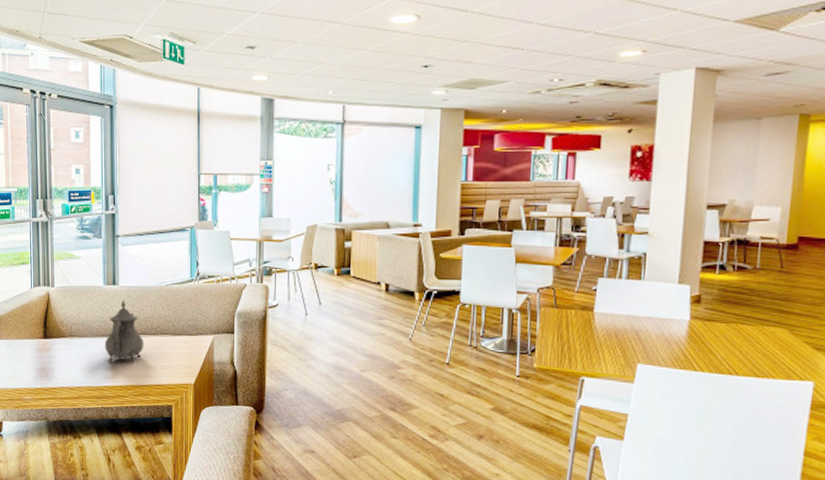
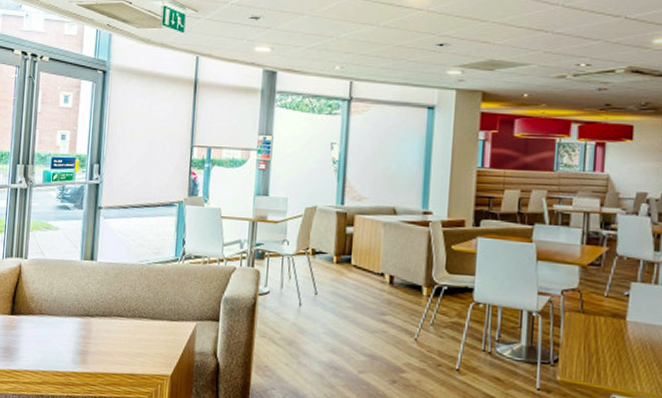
teapot: present [104,299,144,363] -> none [76,277,120,348]

